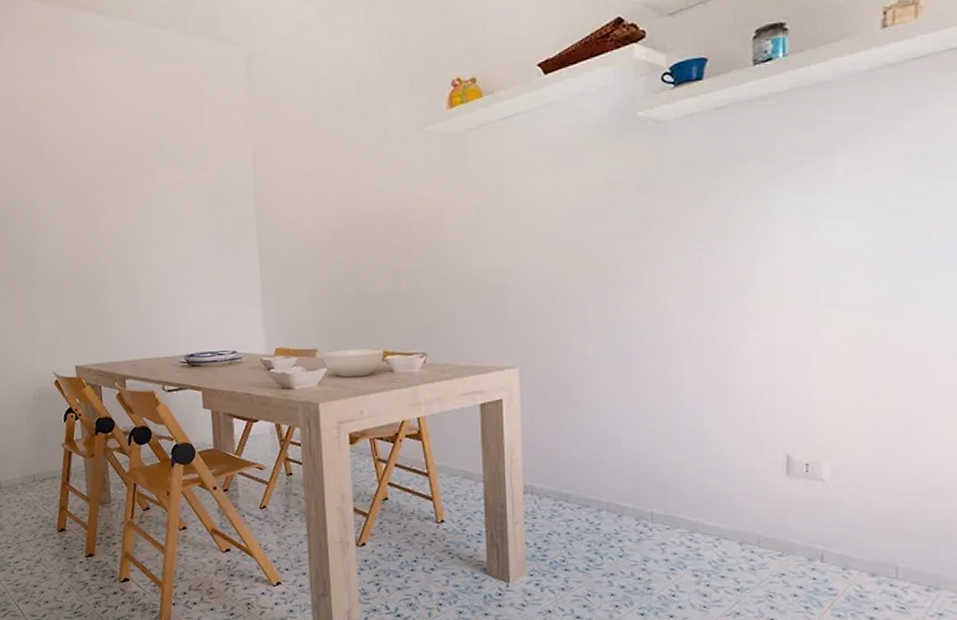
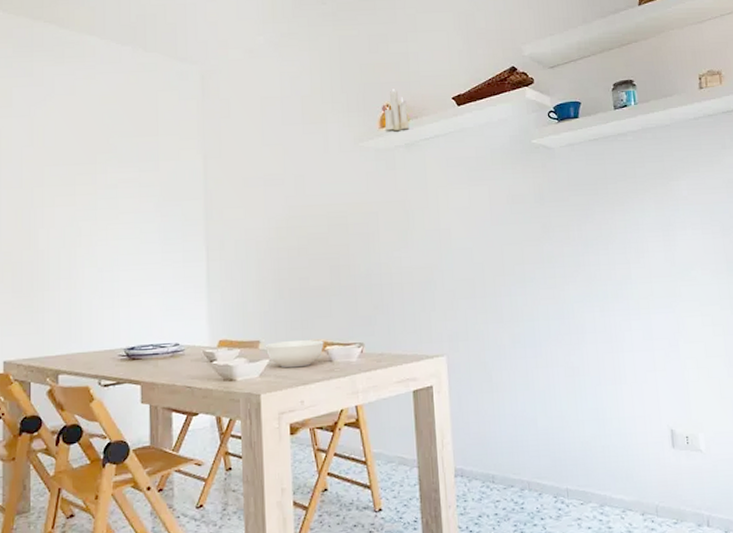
candle: none [454,58,484,113] -> present [384,89,410,133]

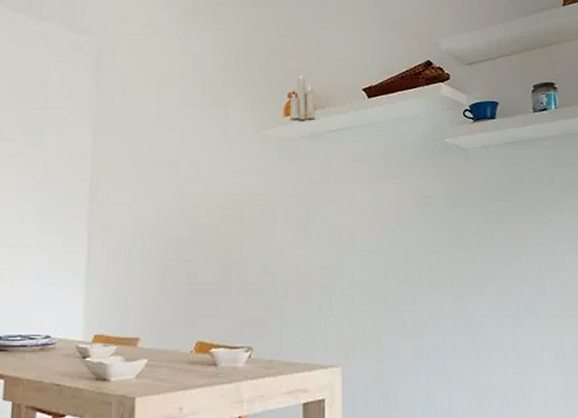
bowl: present [265,340,324,368] -> none [144,339,209,370]

